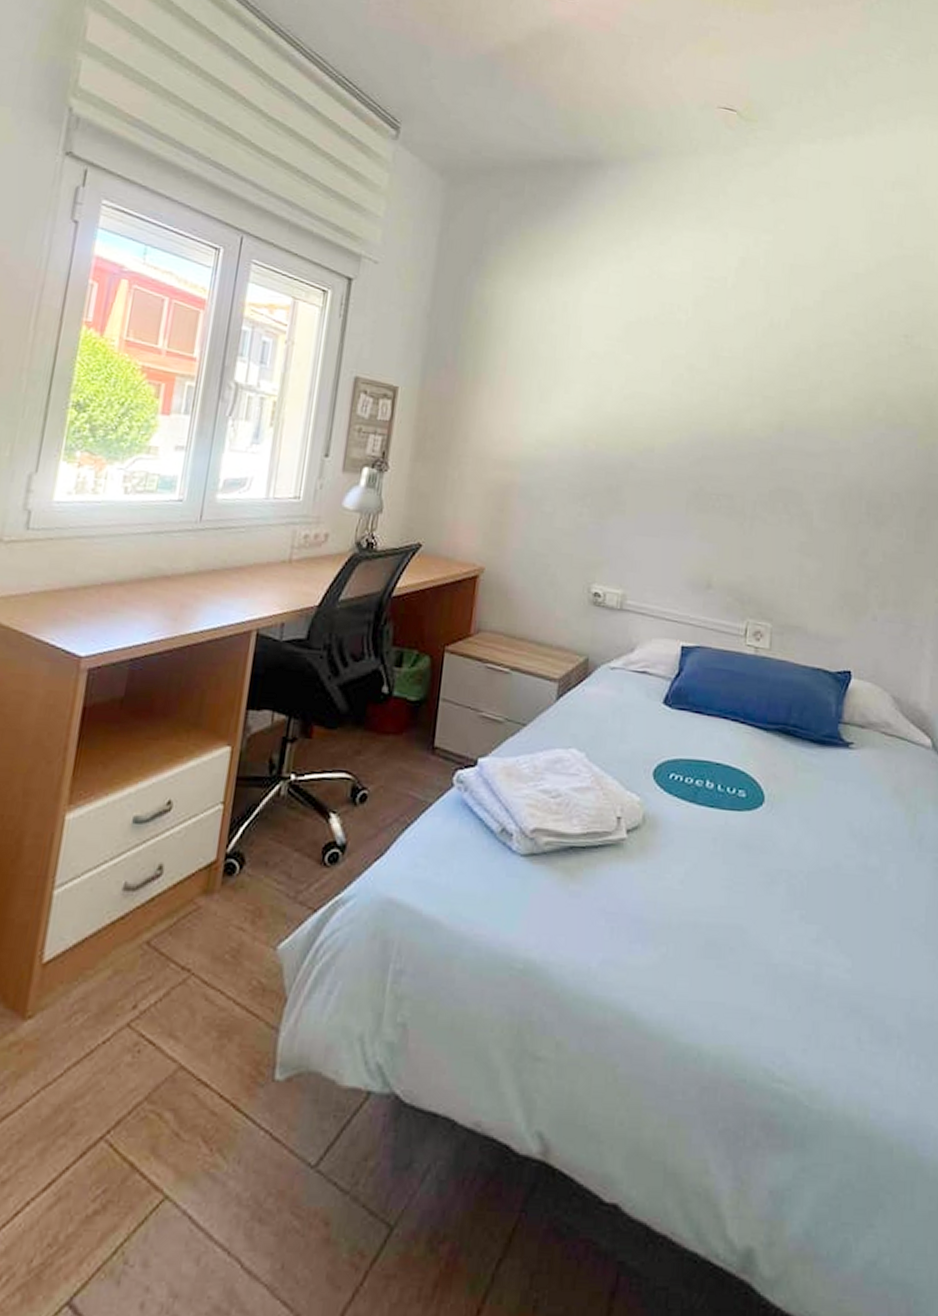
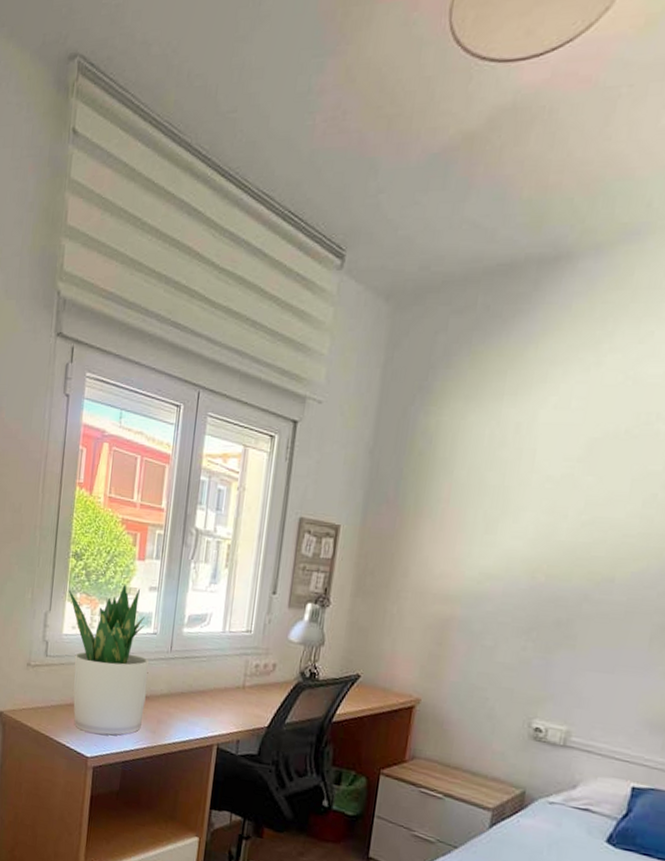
planter: none [63,441,171,627] -> present [68,584,149,736]

